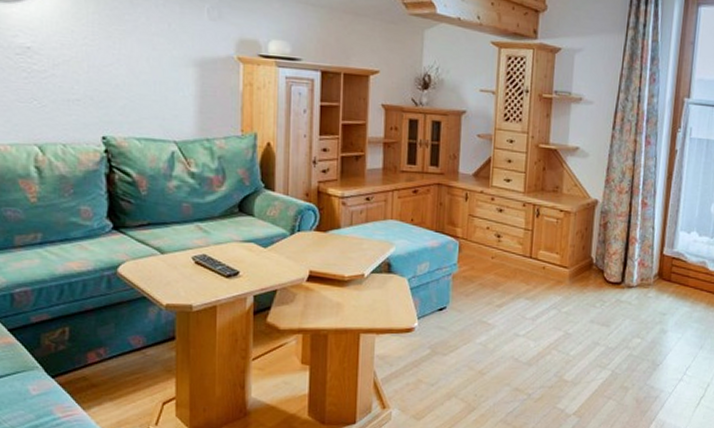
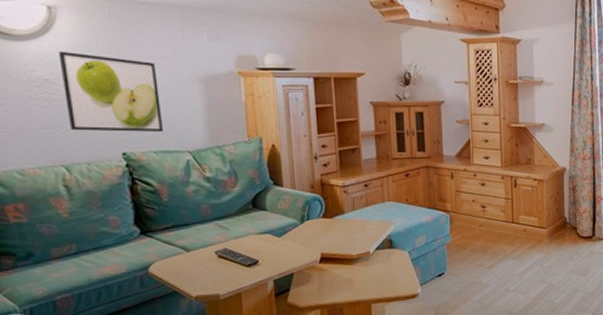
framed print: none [43,16,149,118] -> present [58,50,163,133]

